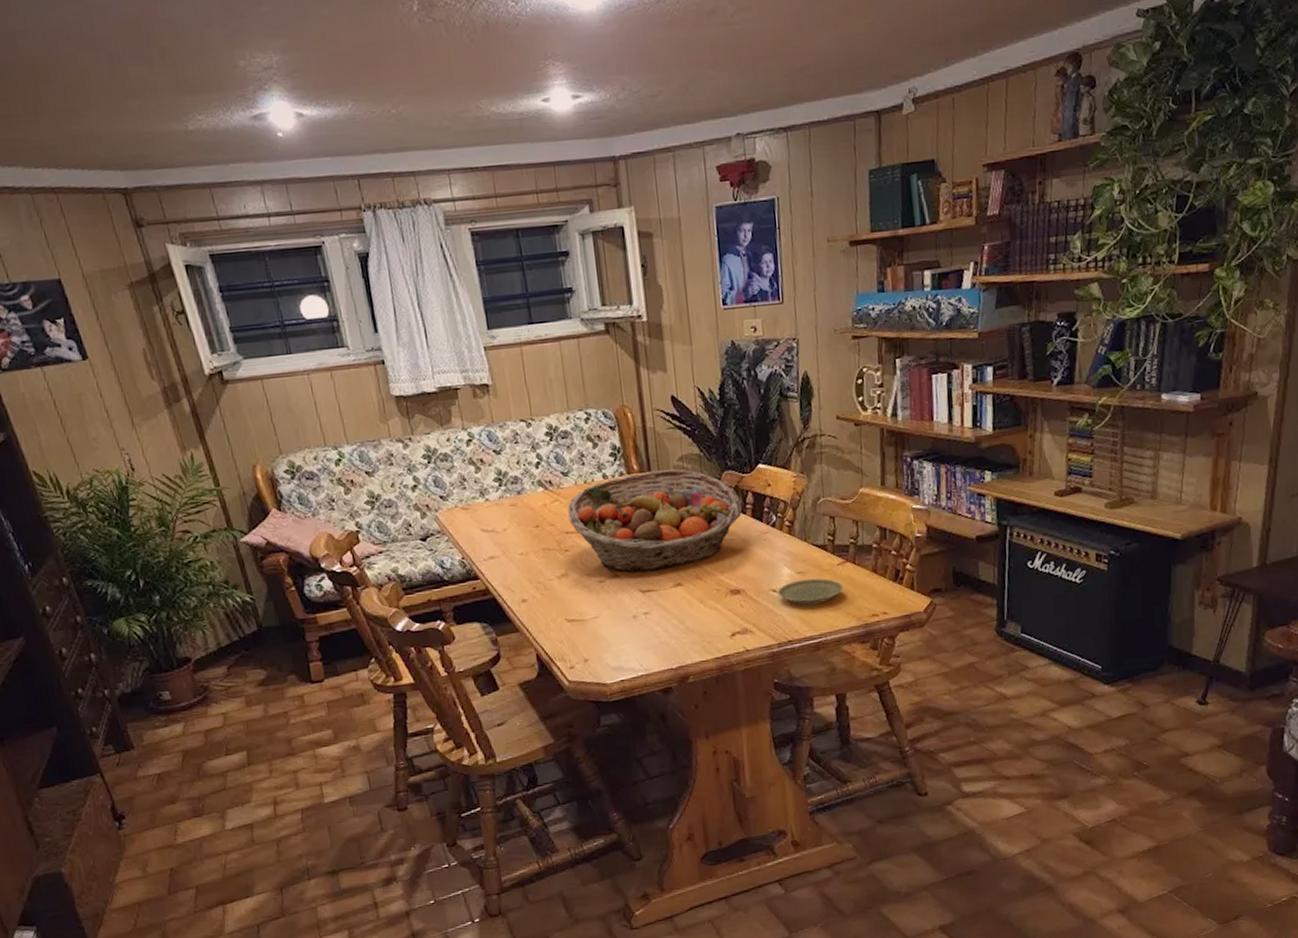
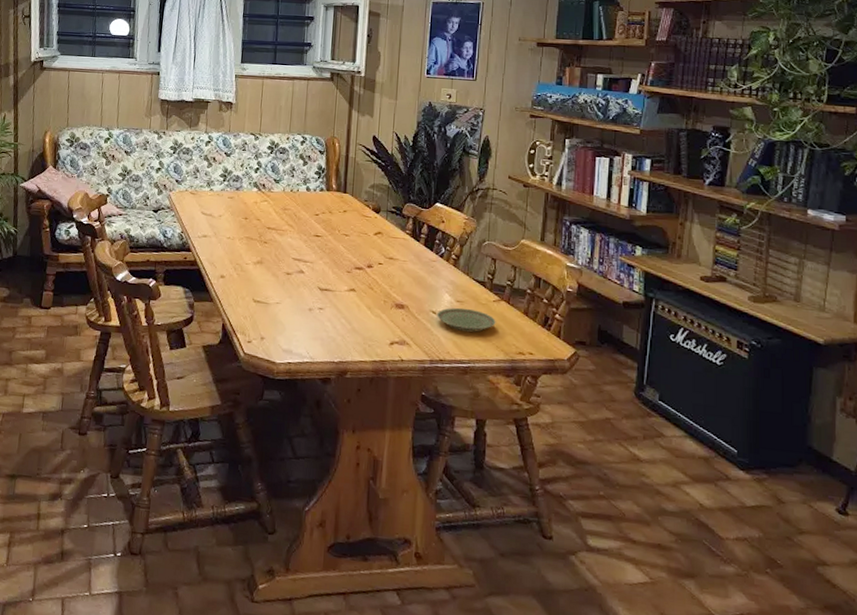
fruit basket: present [567,469,742,572] -> none [272,191,418,275]

